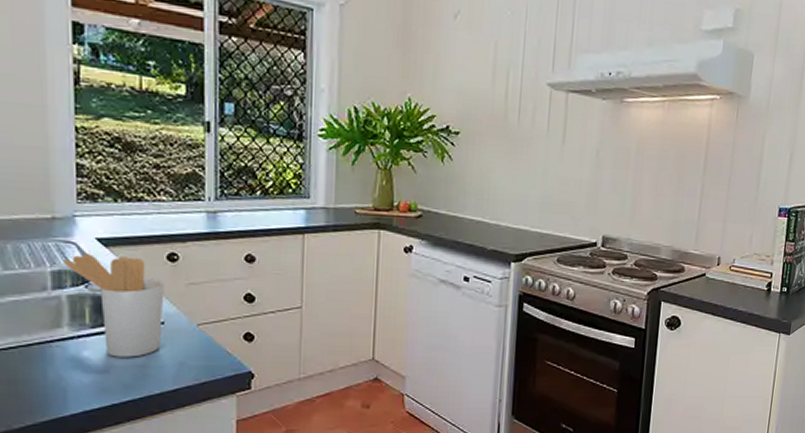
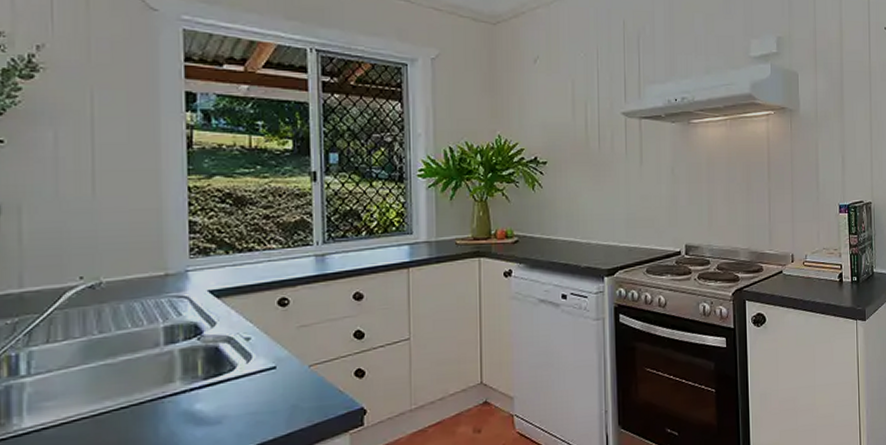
utensil holder: present [63,254,164,357] -> none [175,305,276,407]

